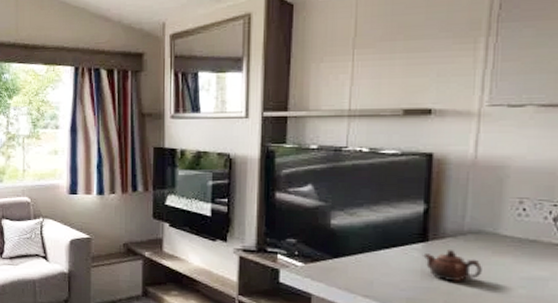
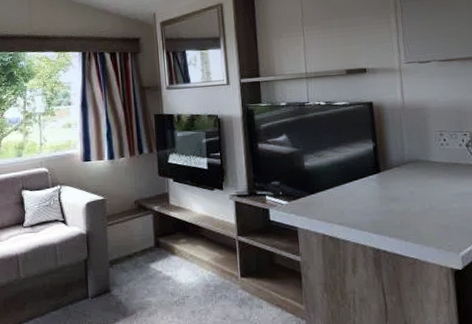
teapot: present [423,250,482,282] -> none [378,177,424,204]

